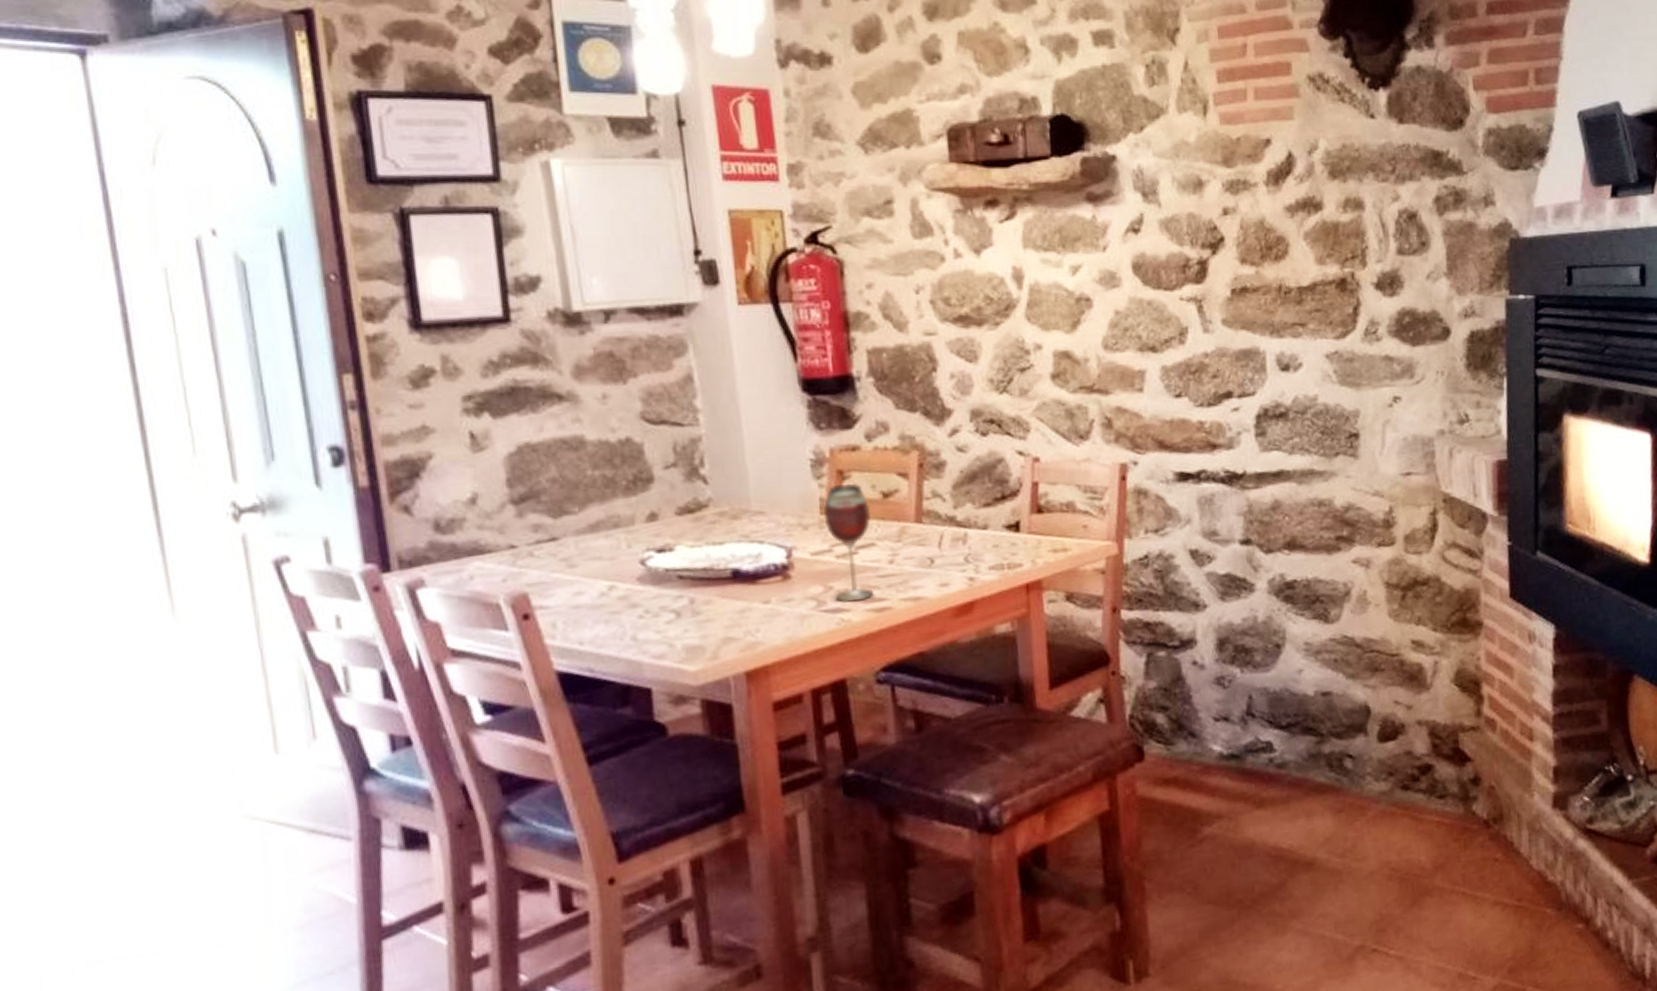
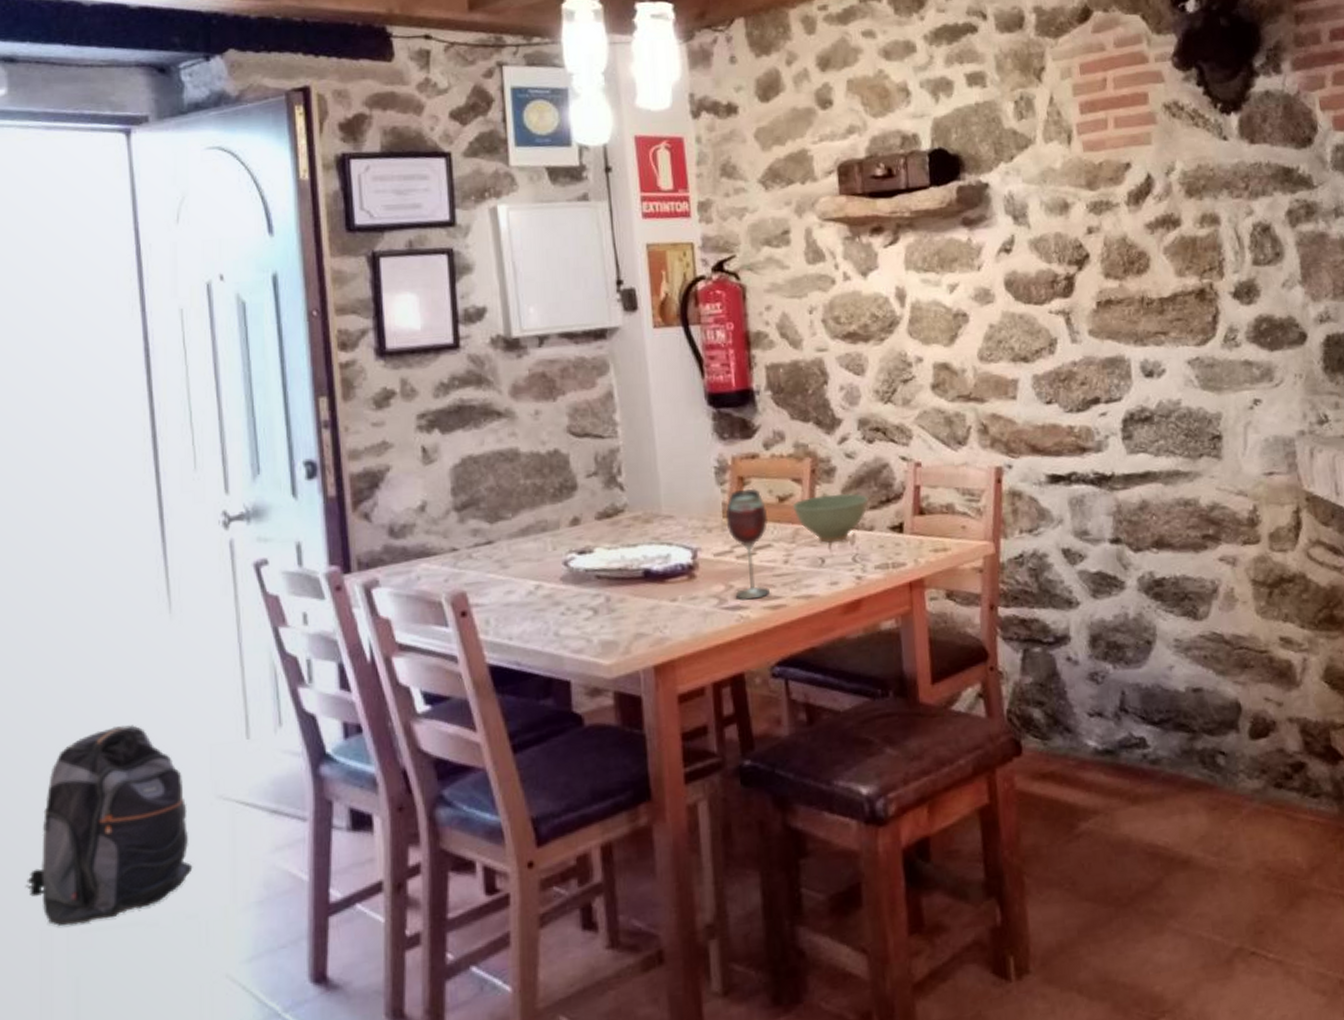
backpack: none [15,739,219,958] -> present [25,725,193,926]
bowl: none [897,489,983,542] -> present [792,493,869,543]

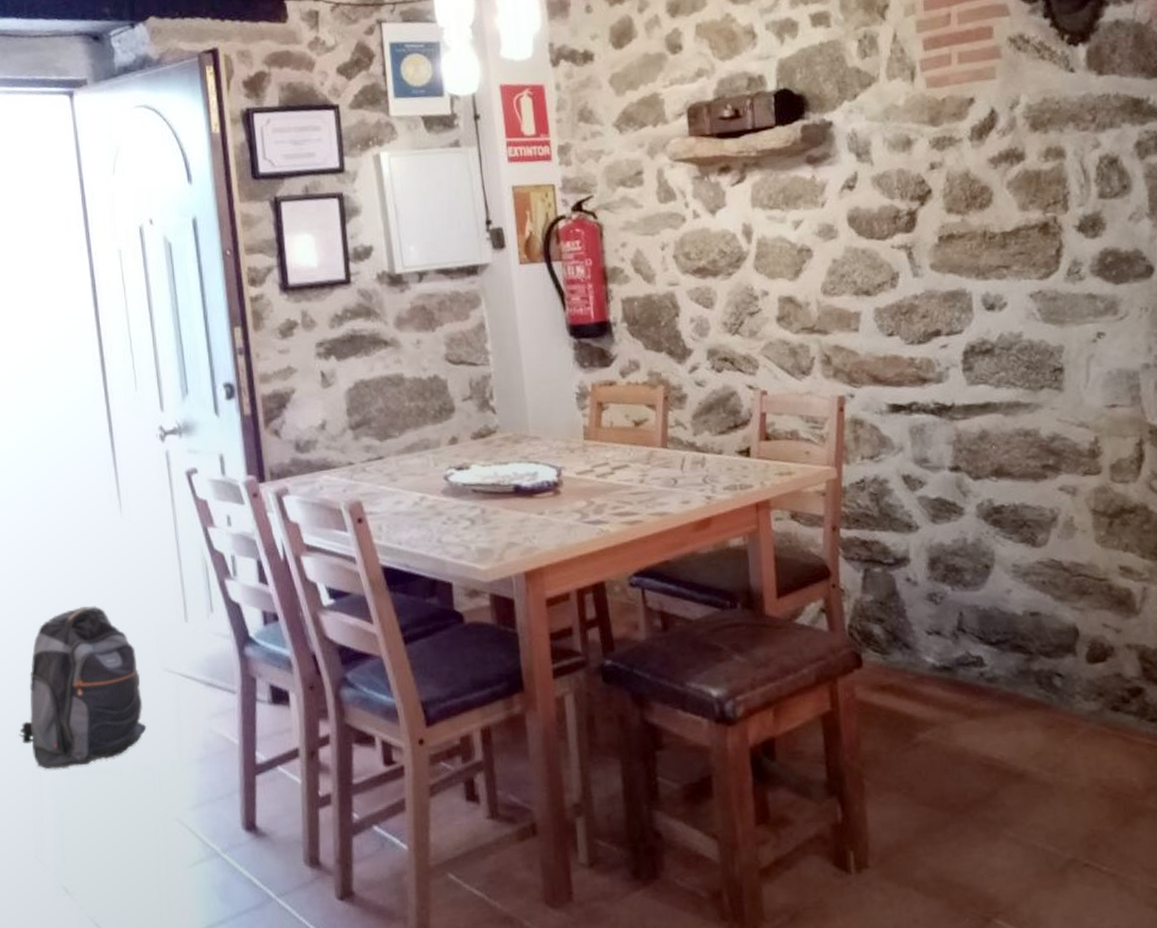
wineglass: present [725,488,770,599] -> none [586,413,627,515]
bowl: present [792,493,869,543] -> none [646,419,718,465]

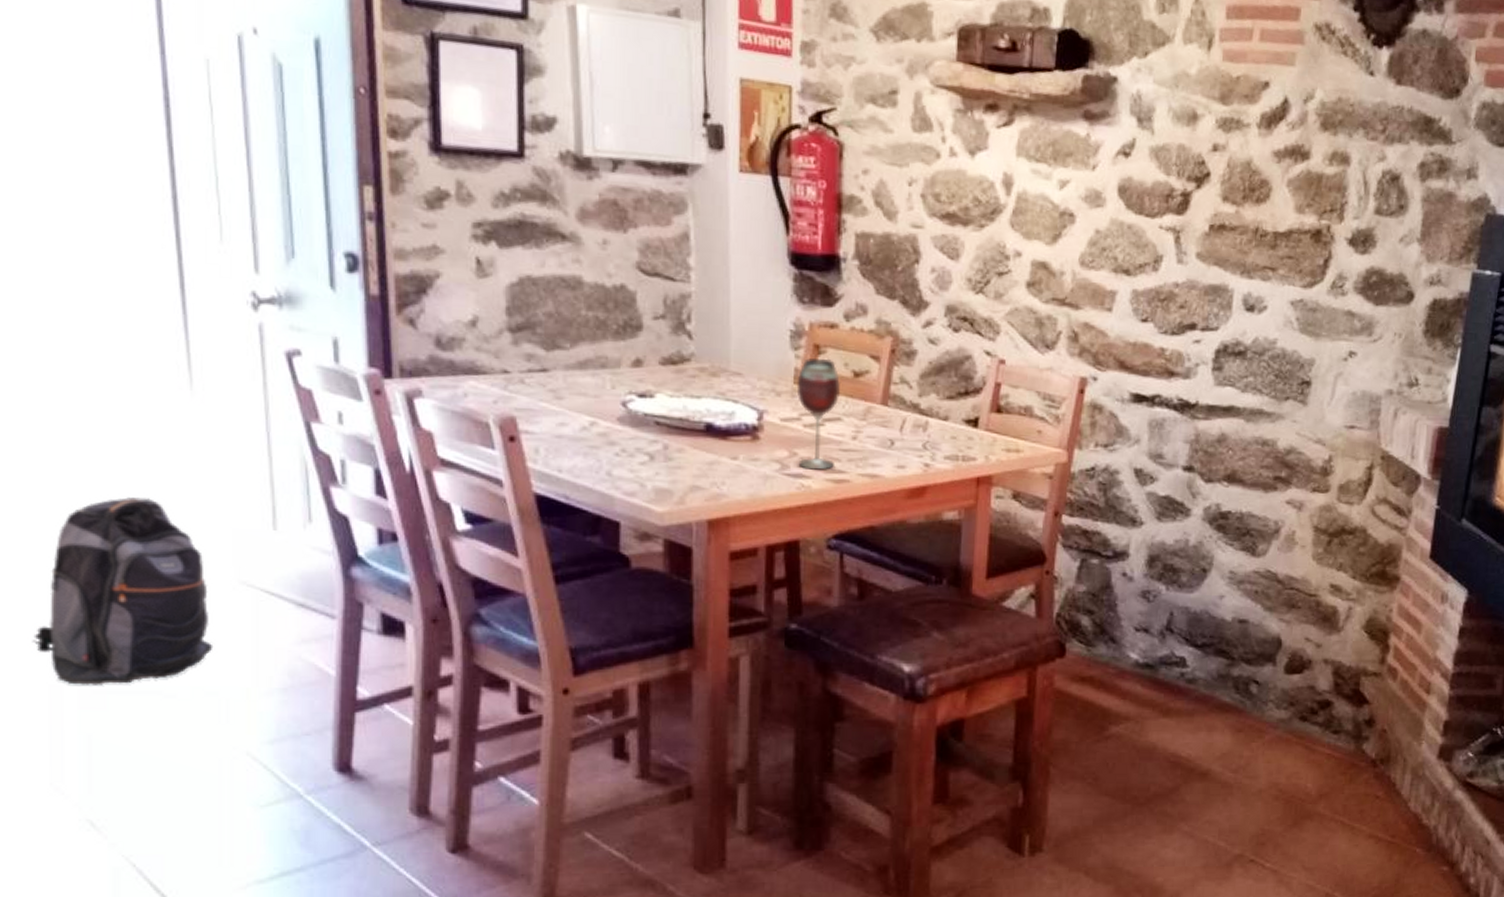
wineglass: none [586,413,627,515] -> present [796,358,842,470]

